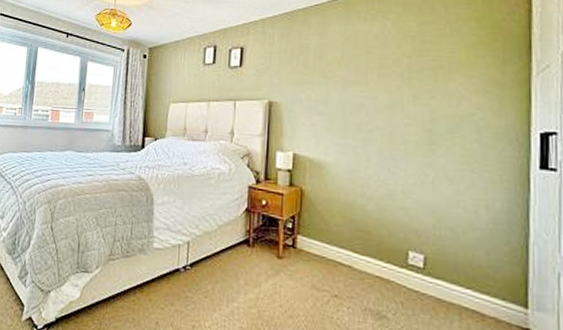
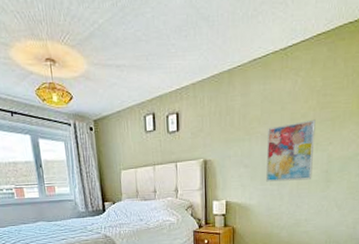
wall art: none [347,67,412,139] -> present [266,119,316,182]

